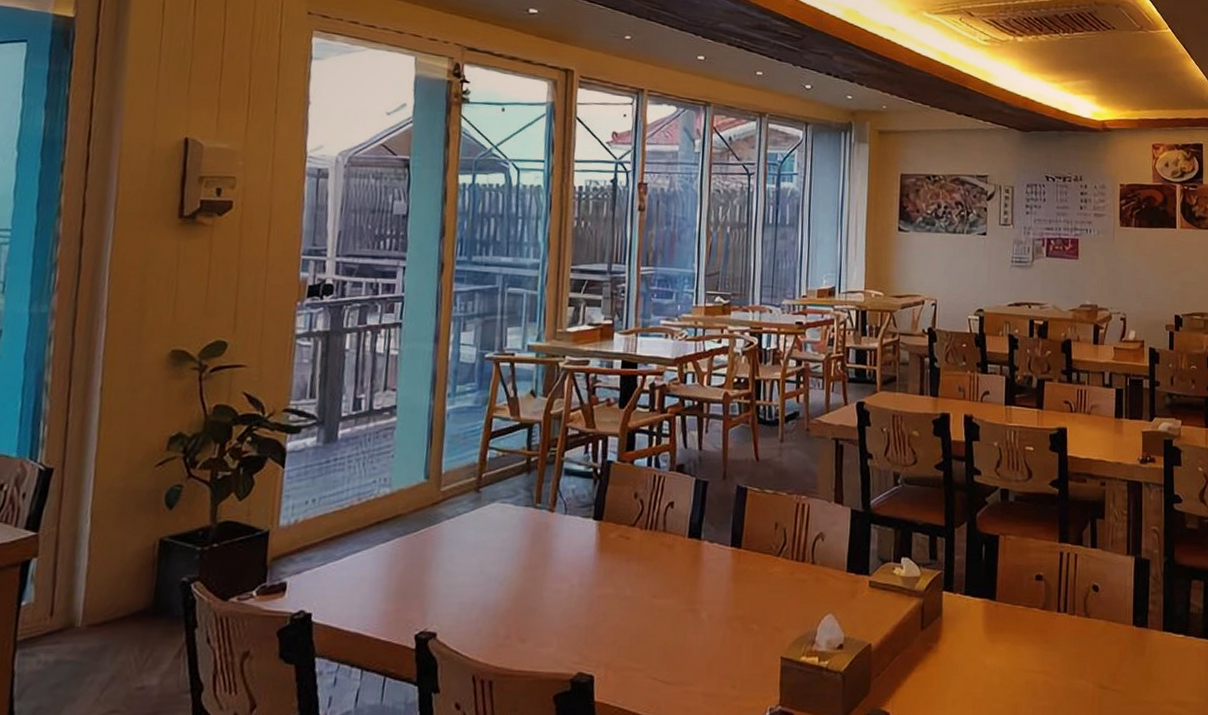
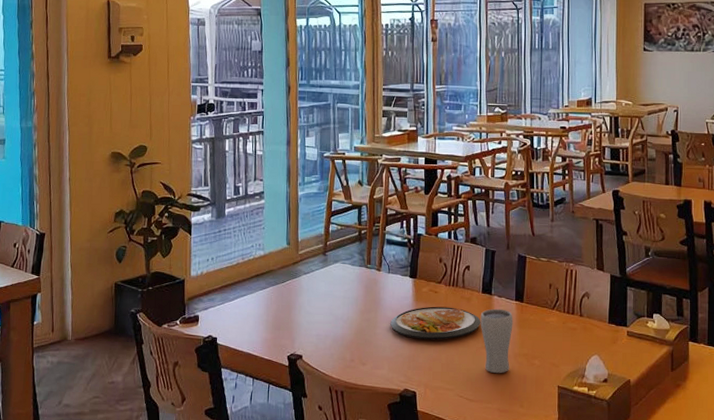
dish: none [563,557,686,603] -> present [390,306,481,340]
drinking glass: none [684,558,728,645] -> present [480,308,513,374]

